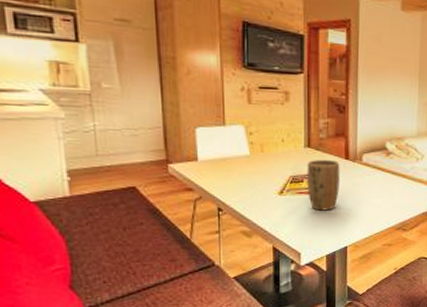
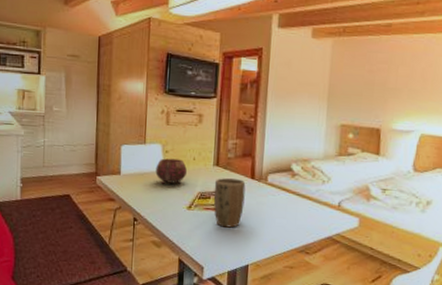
bowl: none [239,141,275,170] -> present [155,158,187,185]

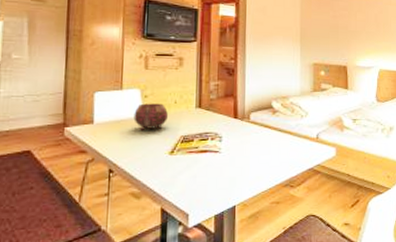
plant pot: present [213,178,246,228] -> none [197,120,229,170]

